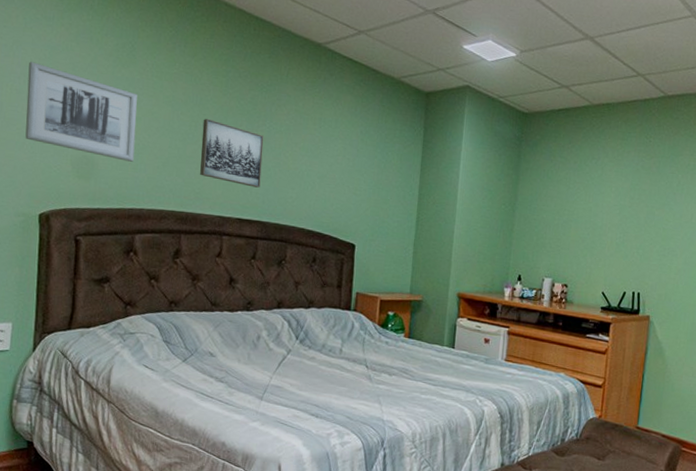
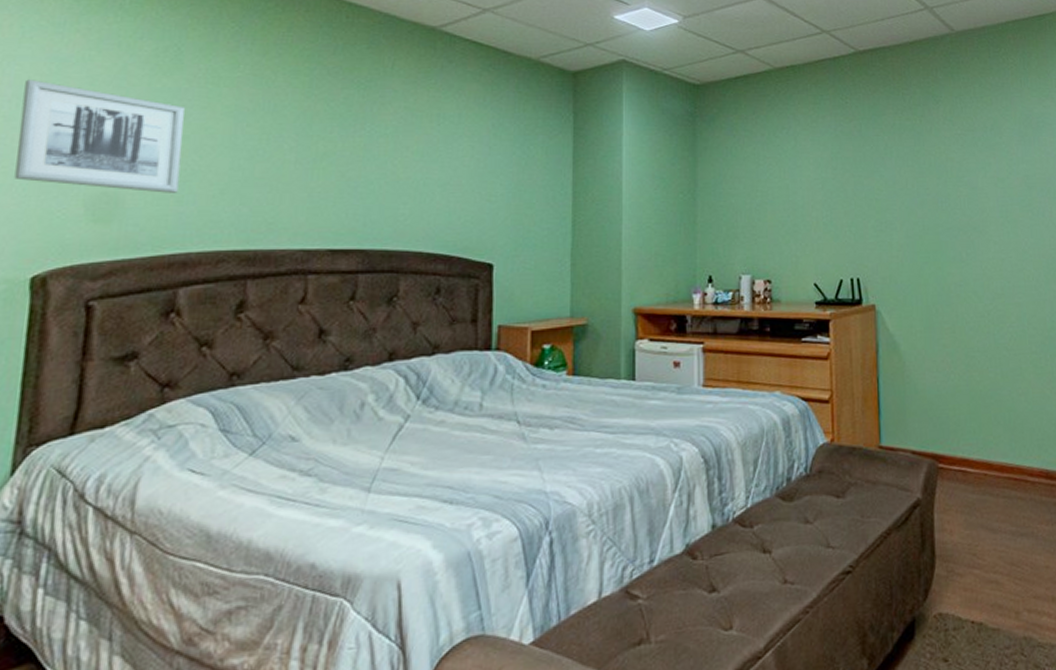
wall art: present [200,118,264,188] -> none [274,128,364,207]

